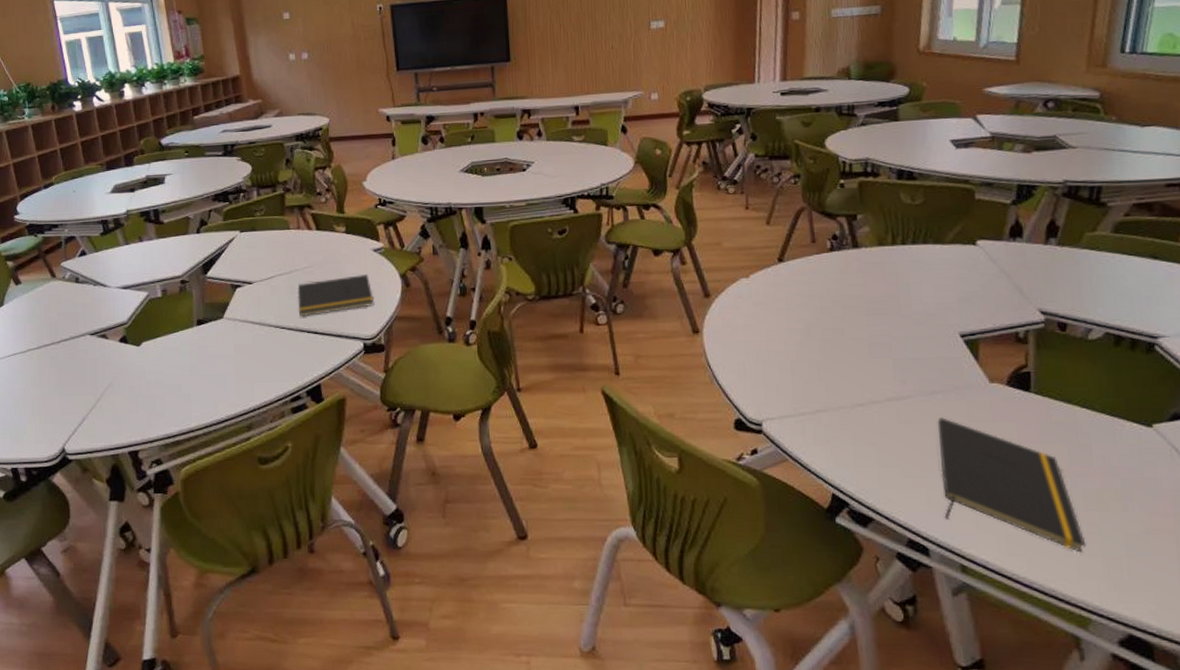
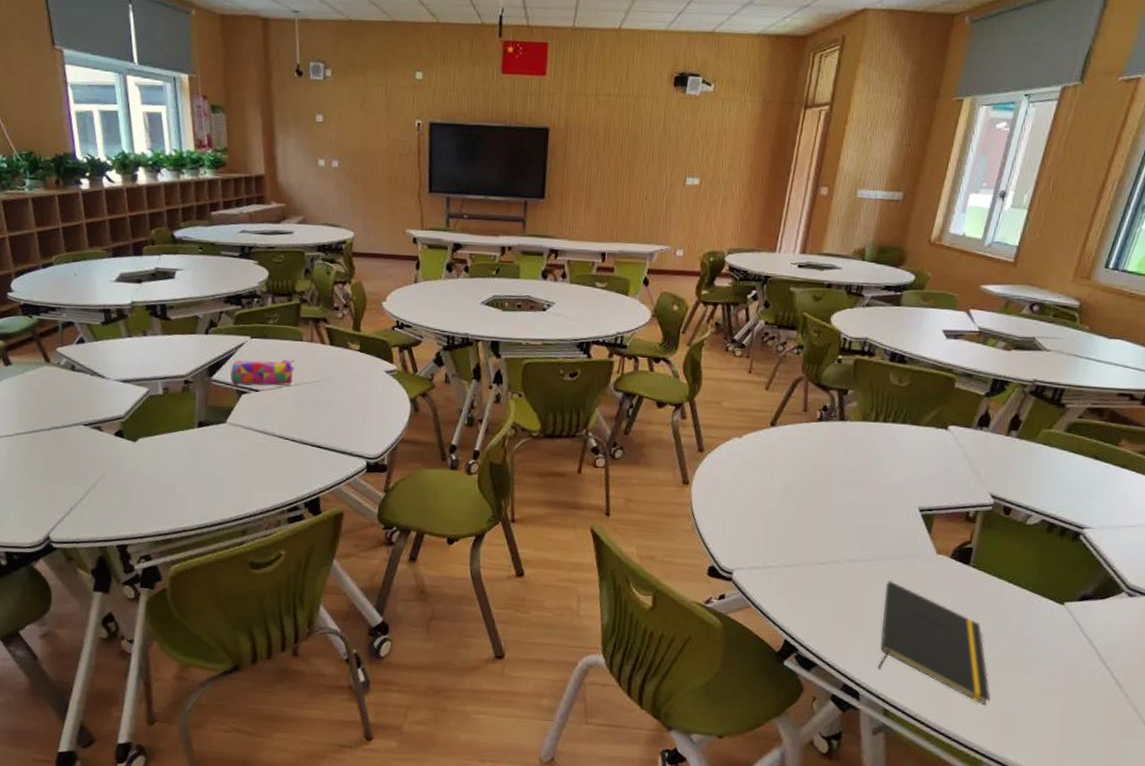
pencil case: none [224,248,284,281] -> present [231,359,295,386]
notepad: present [297,273,375,317] -> none [304,394,382,430]

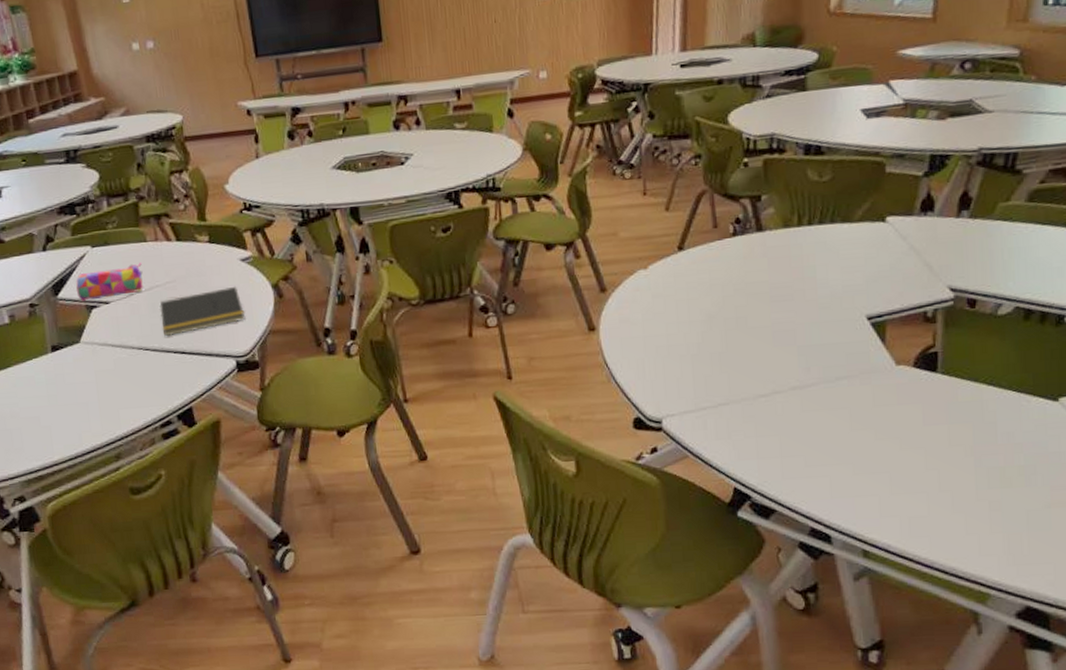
notepad: none [304,394,382,430] -> present [159,286,245,337]
notepad: present [877,581,991,706] -> none [841,403,988,530]

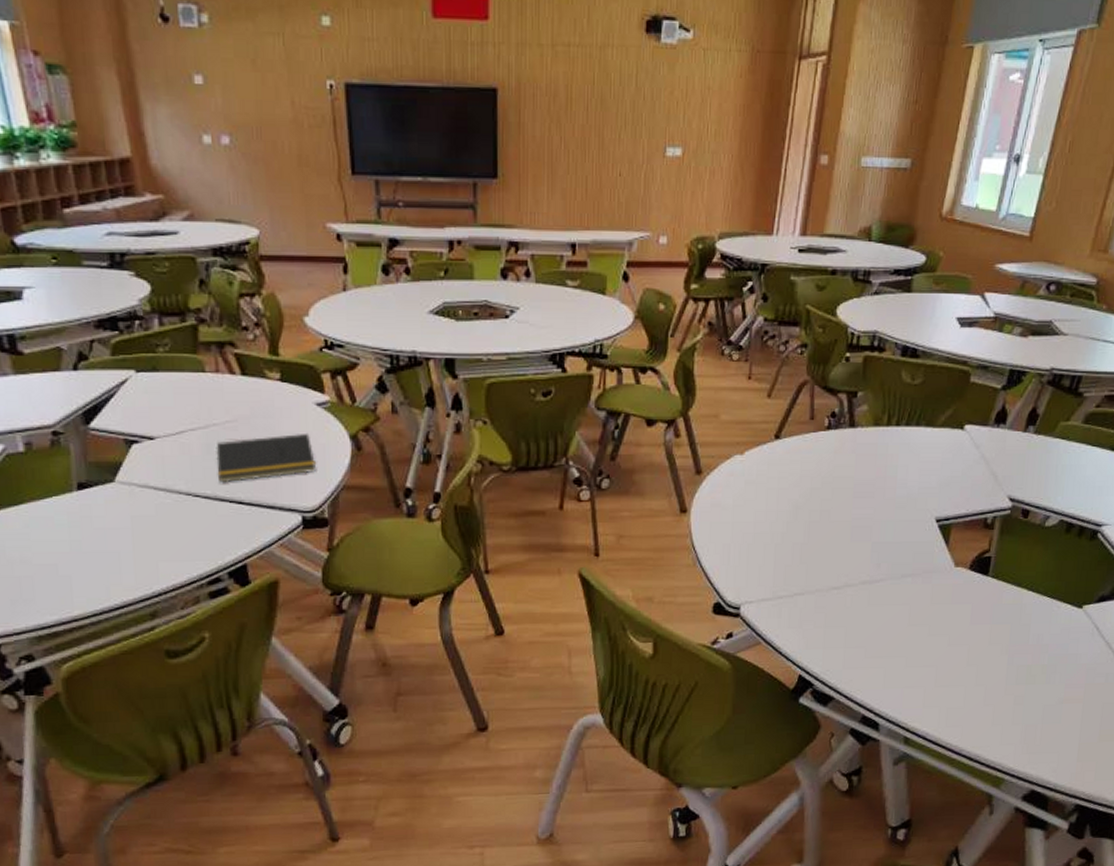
pencil case: present [76,263,143,301] -> none [113,396,198,434]

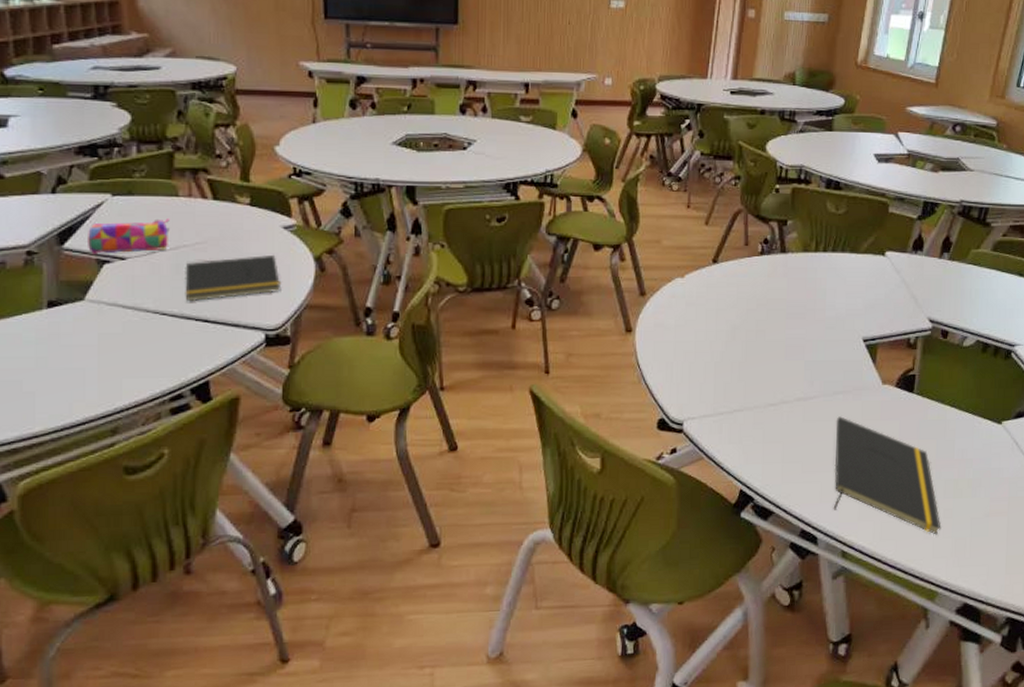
pencil case: none [113,396,198,434] -> present [88,218,170,254]
notepad: none [897,600,1011,722] -> present [833,416,941,535]

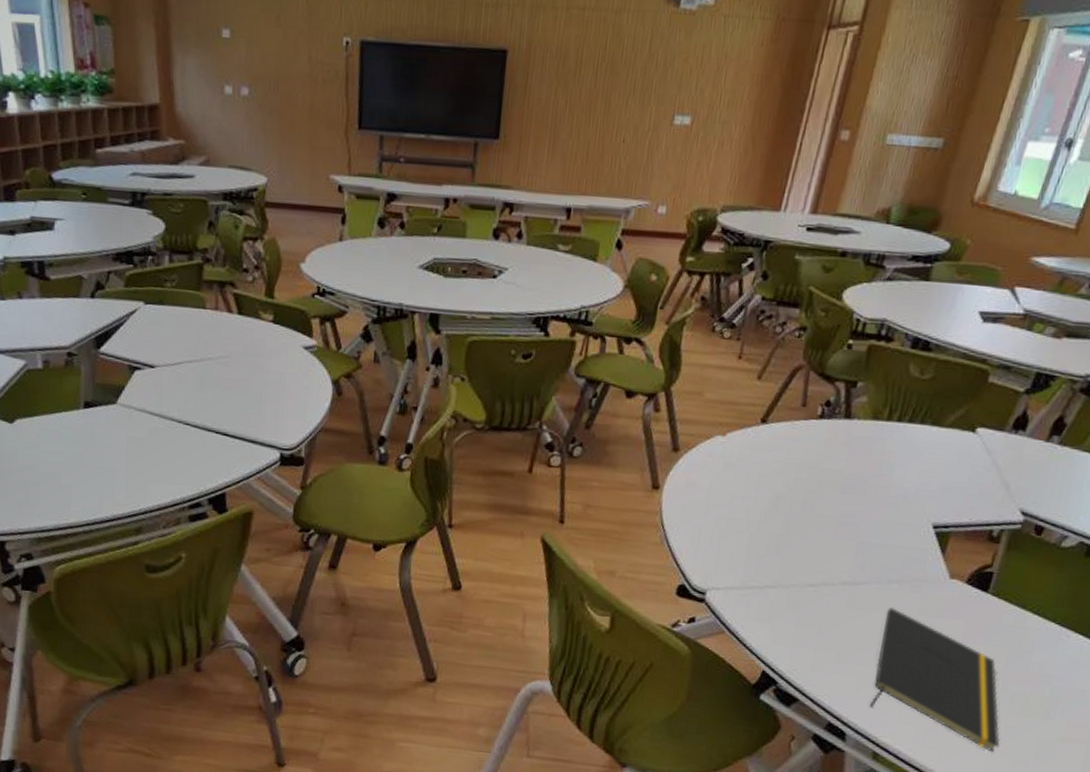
pencil case: present [88,218,170,254] -> none [121,329,196,362]
notepad: present [185,254,282,302] -> none [207,374,299,415]

